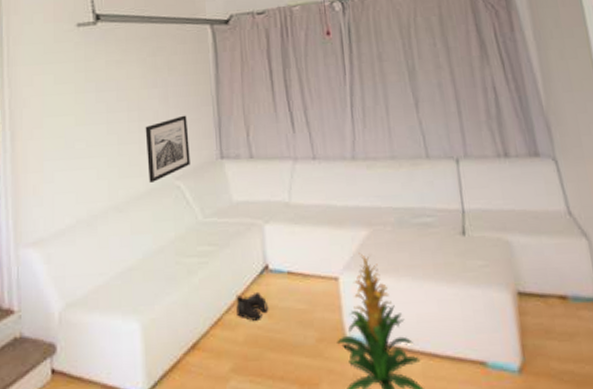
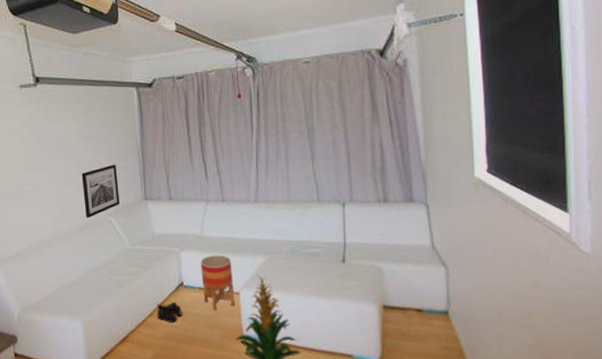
planter: none [289,228,334,303] -> present [200,255,235,311]

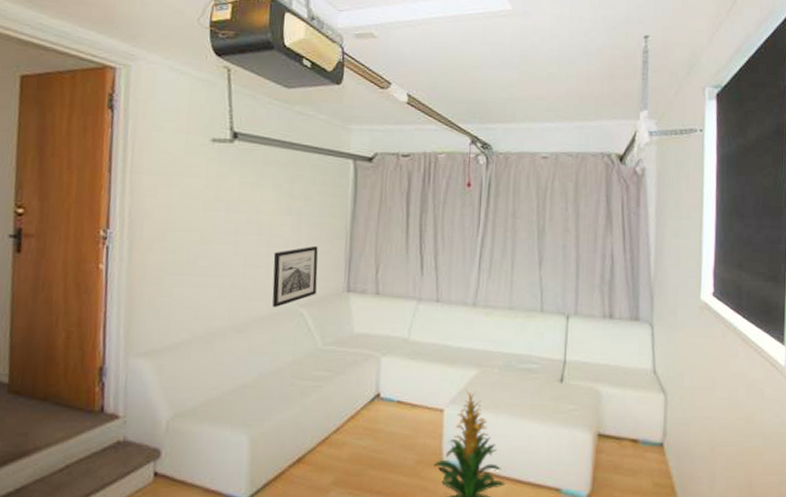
boots: present [157,301,182,323] -> none [344,416,374,441]
planter: present [200,255,235,311] -> none [401,363,439,430]

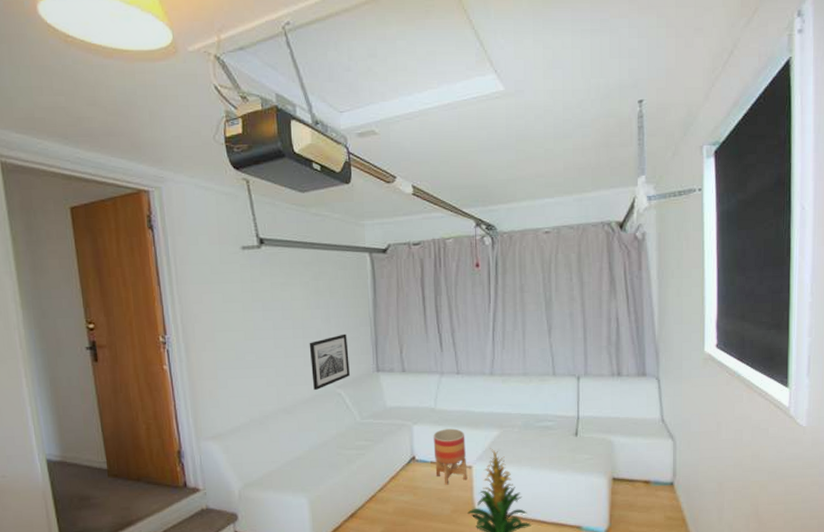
planter: none [401,363,439,430] -> present [433,428,468,485]

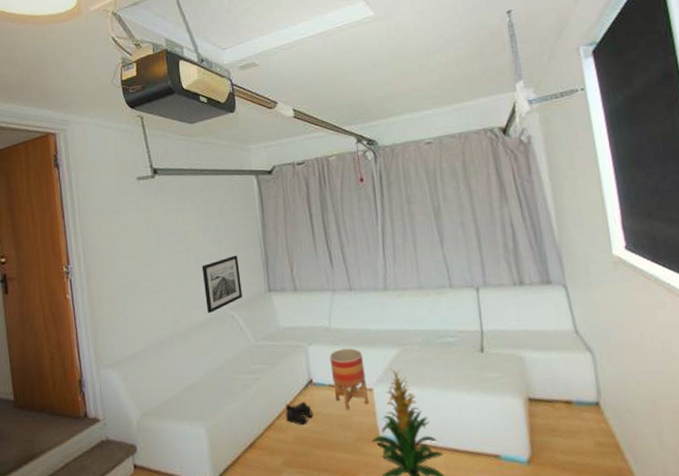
boots: none [387,476,413,498] -> present [285,401,313,425]

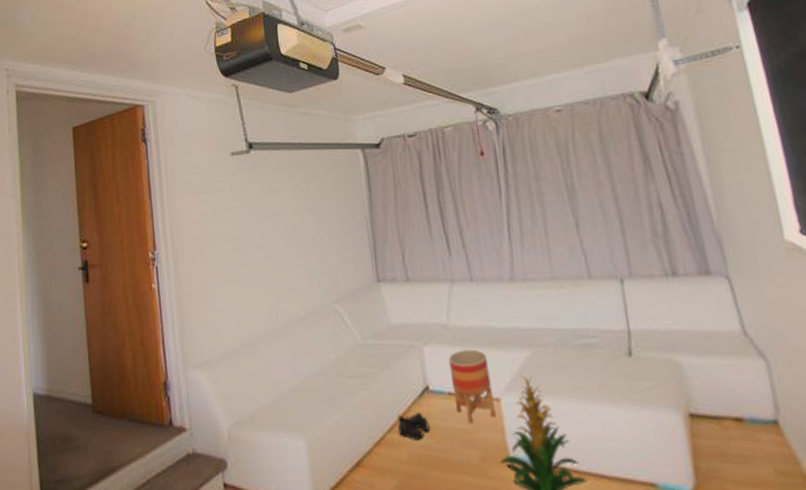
wall art: present [201,255,242,313] -> none [301,239,347,306]

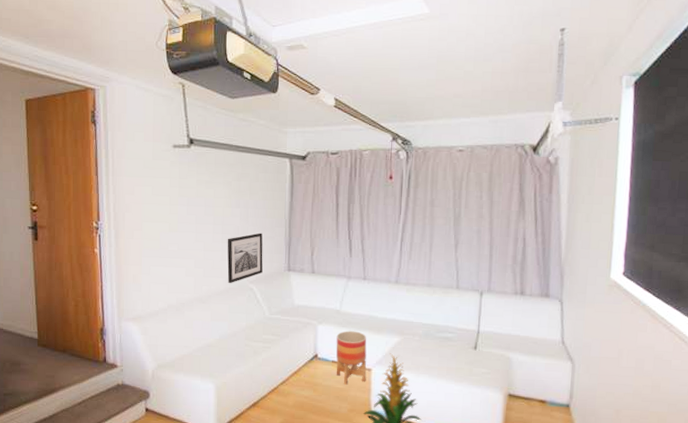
wall art: none [301,239,347,306] -> present [227,232,263,283]
boots: present [397,411,430,440] -> none [289,372,314,392]

